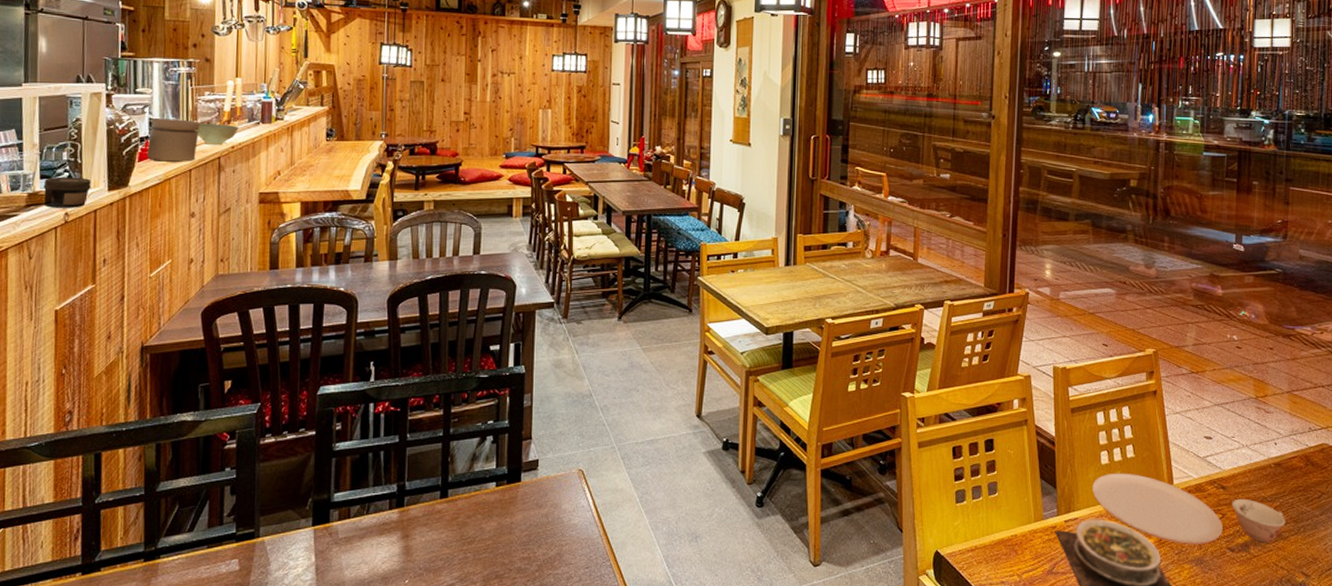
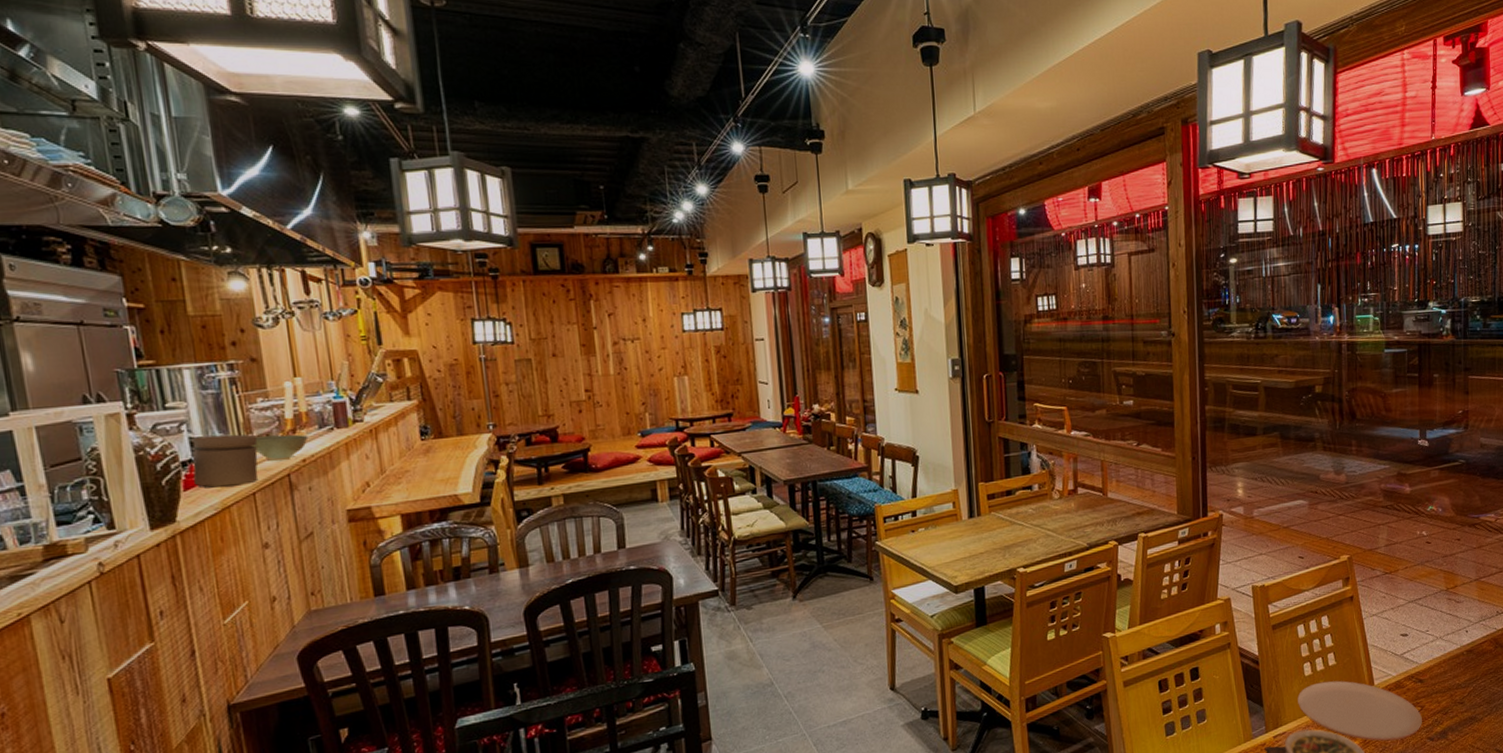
jar: present [43,176,91,209] -> none [62,518,127,560]
teacup: present [1232,498,1286,543] -> none [1429,688,1480,728]

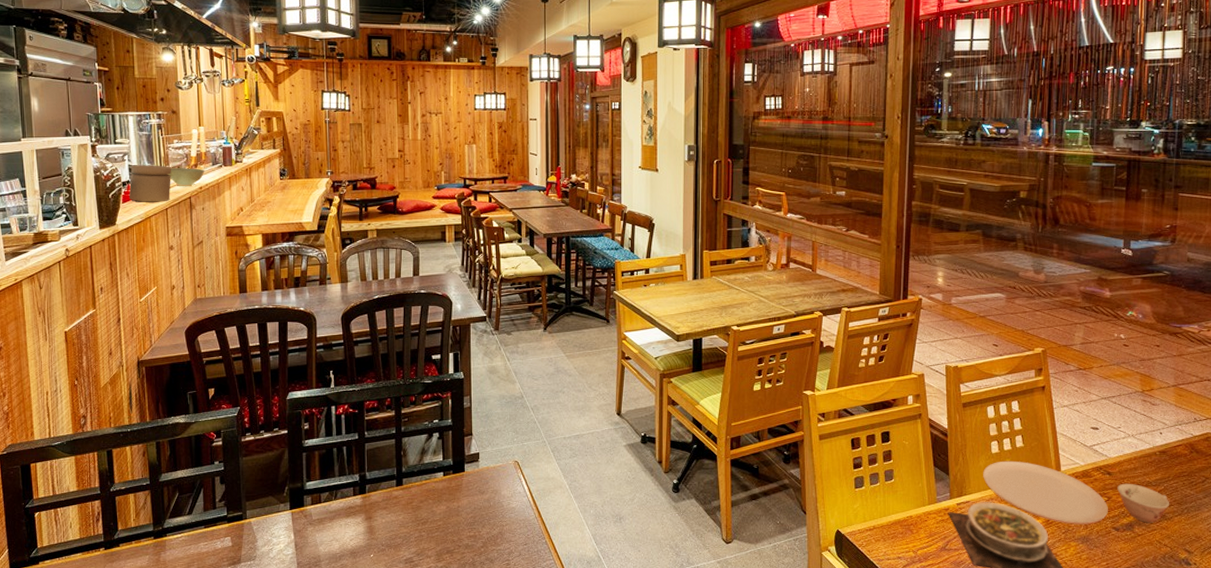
teacup: none [1429,688,1480,728] -> present [1117,483,1170,523]

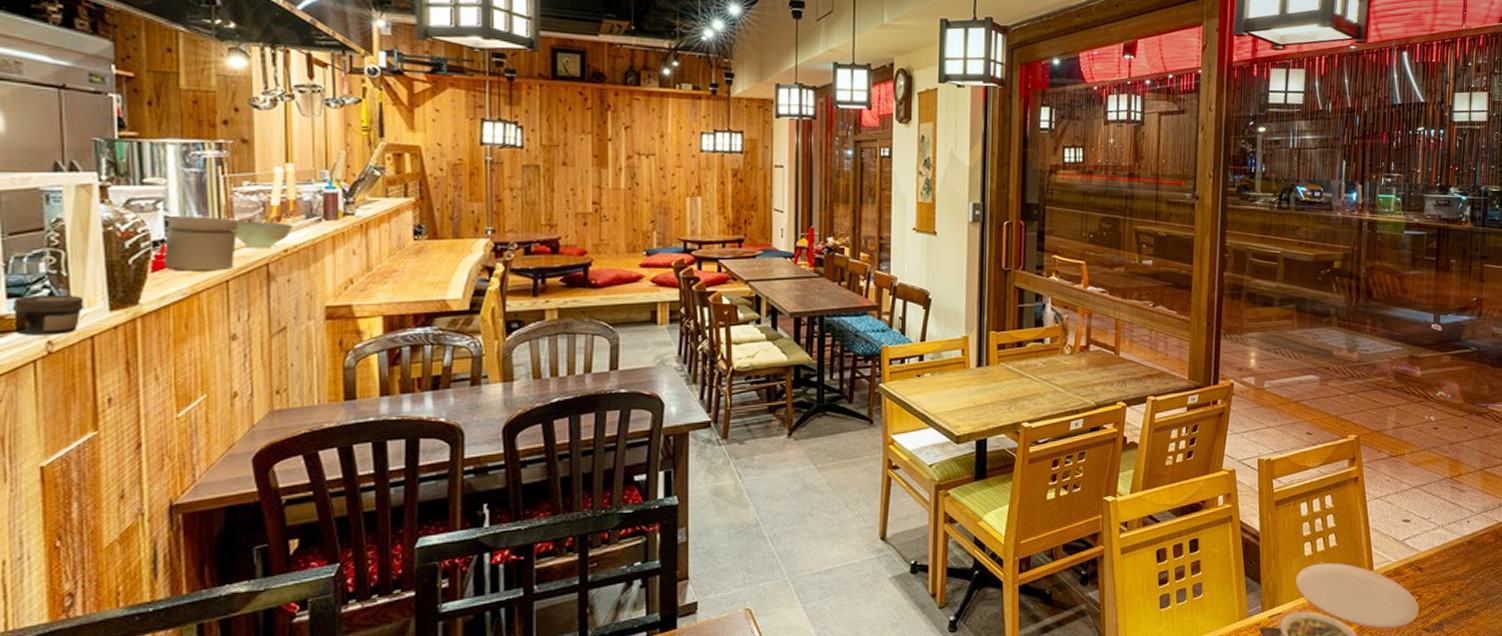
jar: none [46,218,85,246] -> present [11,294,84,337]
teacup: present [1117,483,1170,523] -> none [1428,578,1477,620]

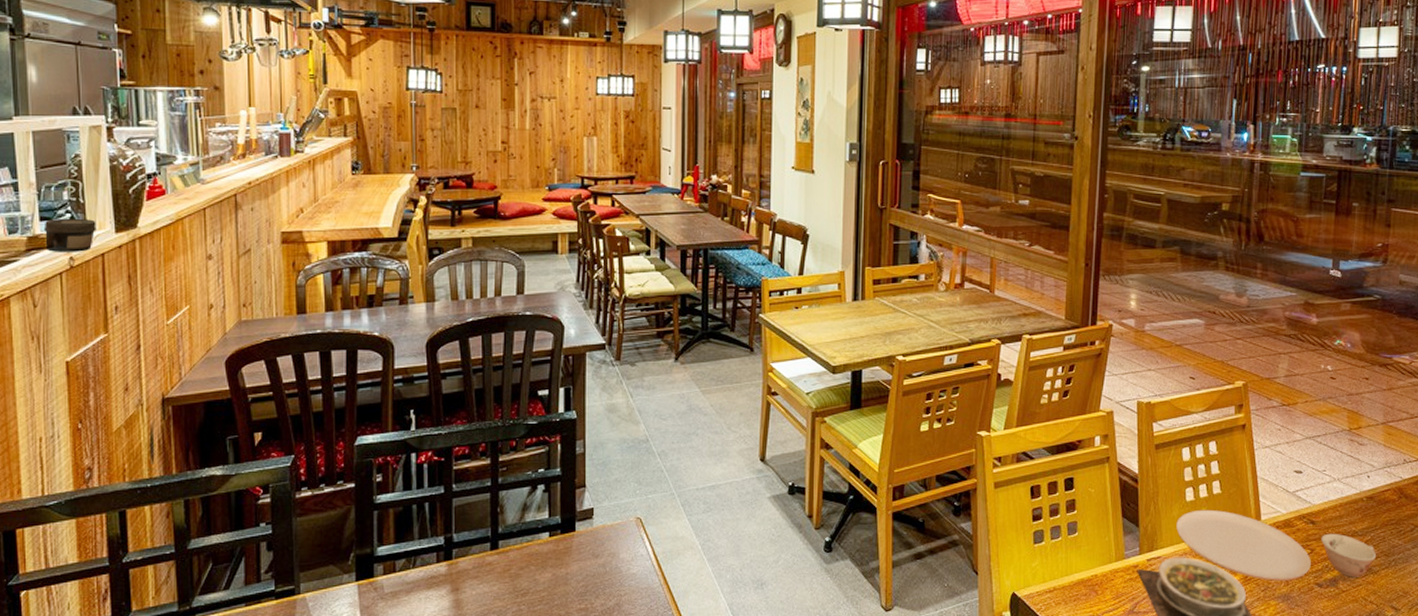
jar: present [163,216,239,271] -> none [155,153,213,200]
bowl: present [231,222,294,250] -> none [207,158,256,182]
teacup: none [1428,578,1477,620] -> present [1321,533,1377,578]

